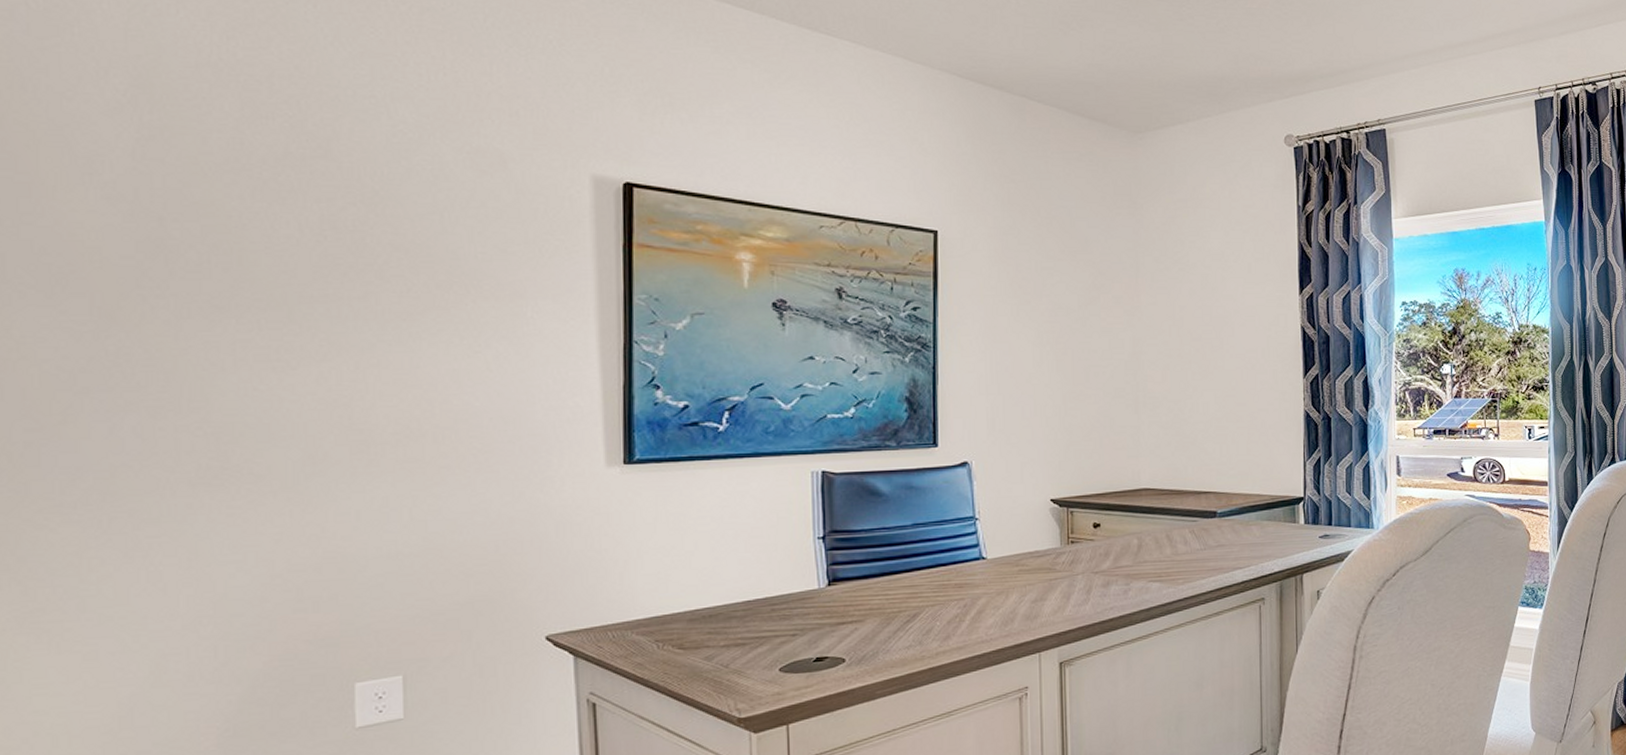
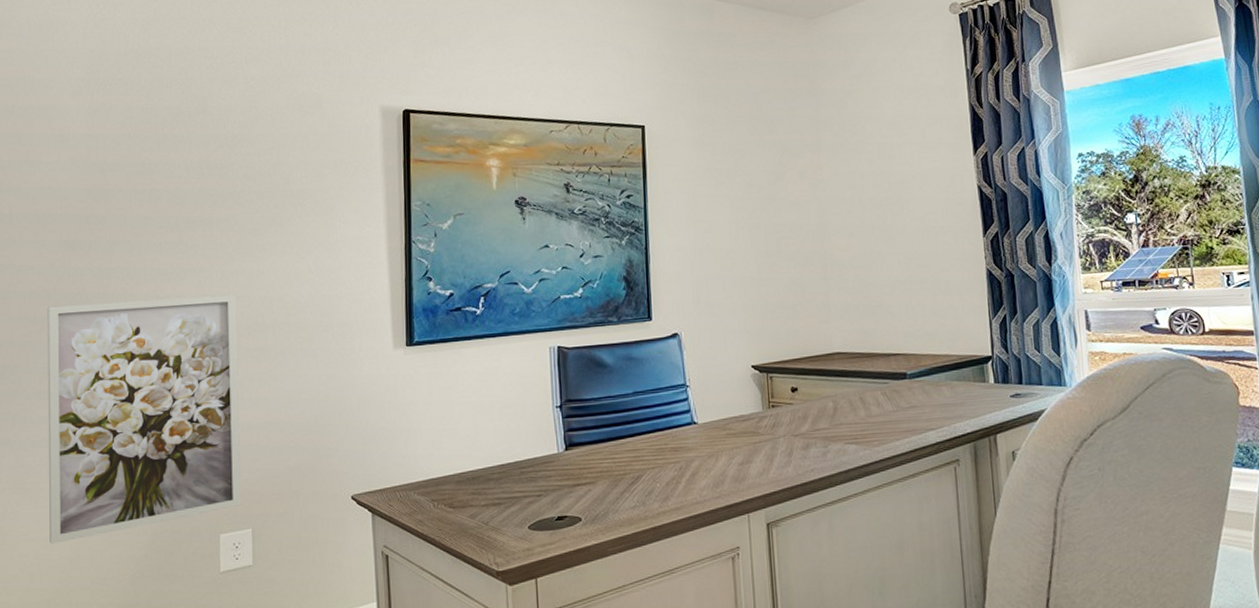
wall art: none [71,391,386,698] -> present [47,294,241,544]

